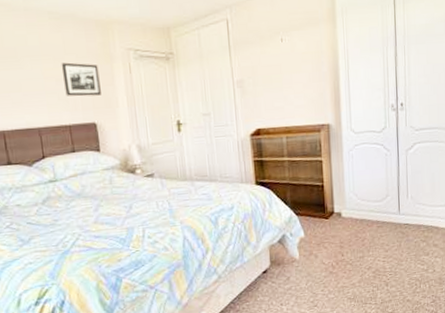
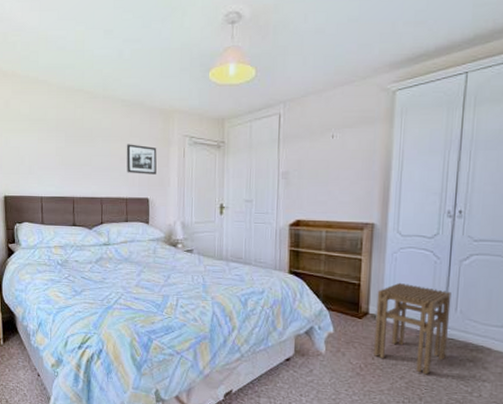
stool: none [339,178,404,262] -> present [374,282,452,375]

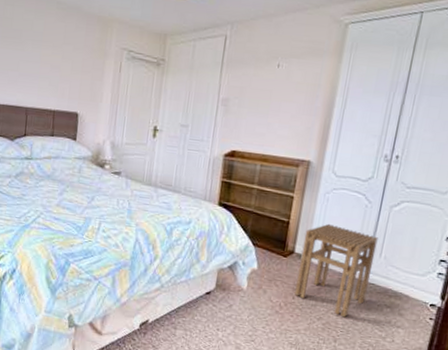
picture frame: present [126,144,157,175] -> none [56,51,92,88]

